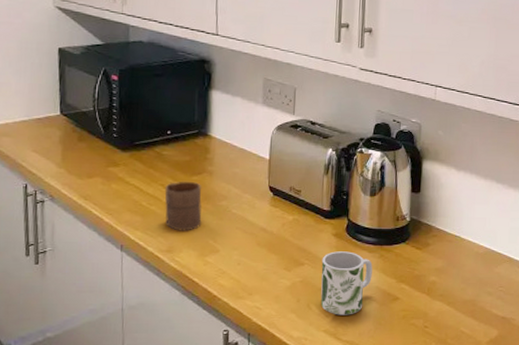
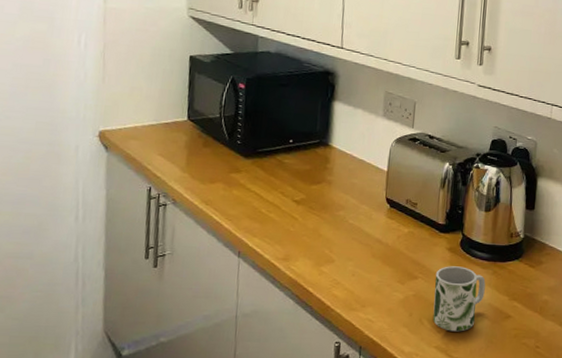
cup: present [164,182,202,231] -> none [283,190,321,240]

